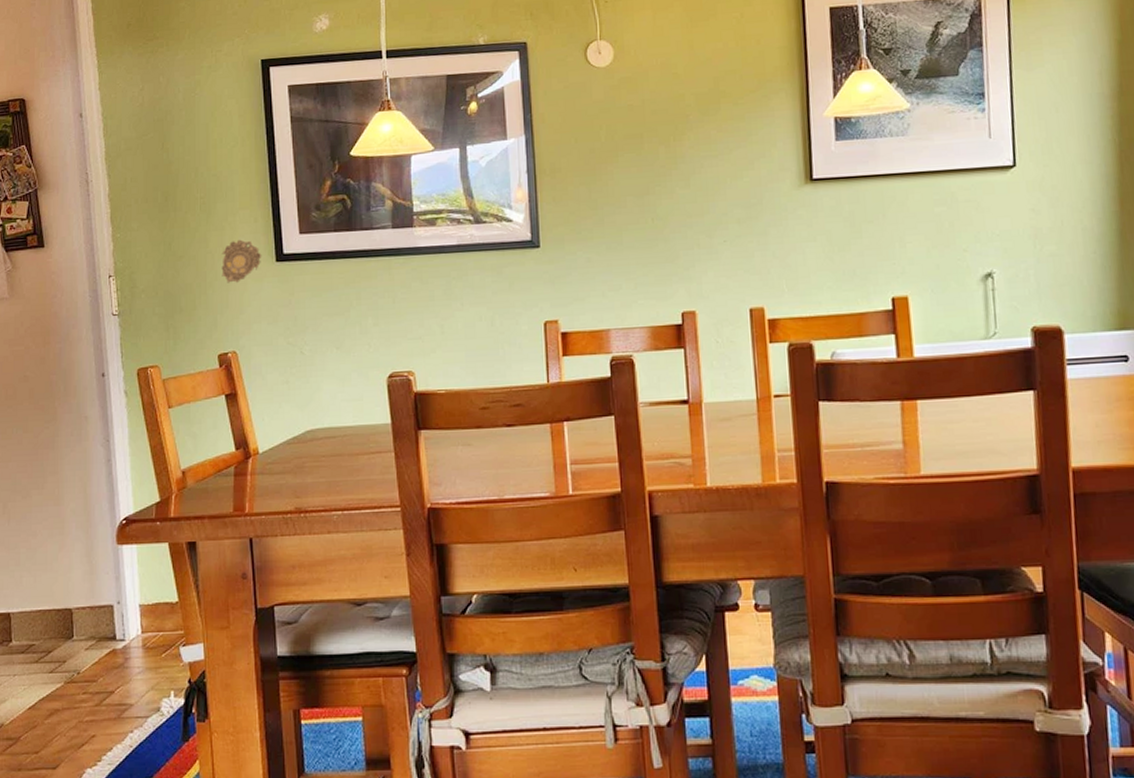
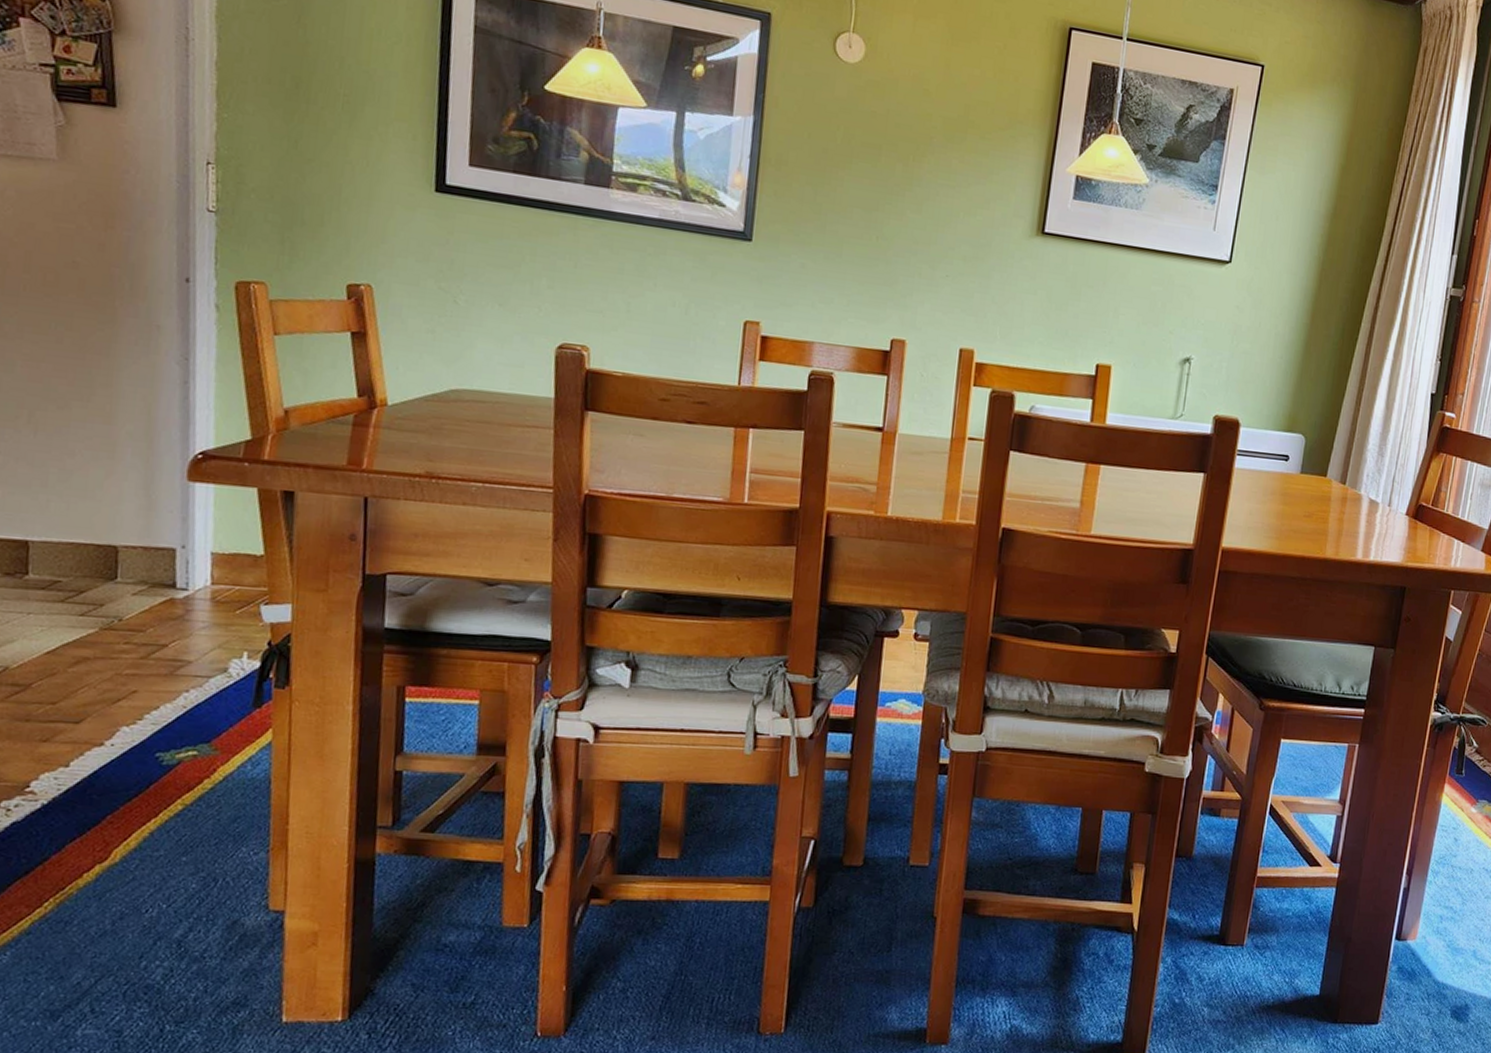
decorative medallion: present [221,239,262,283] -> none [362,155,418,206]

